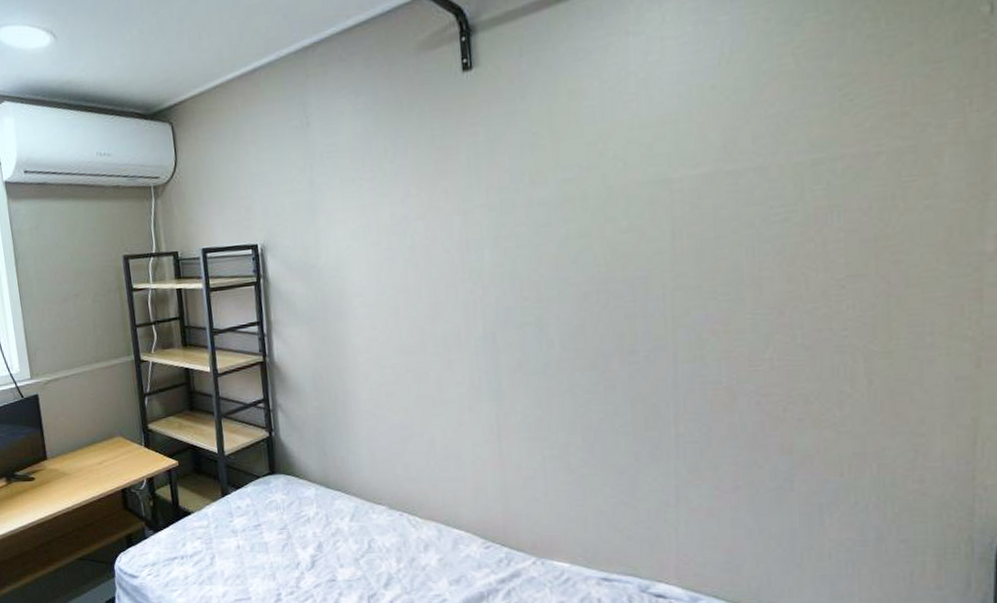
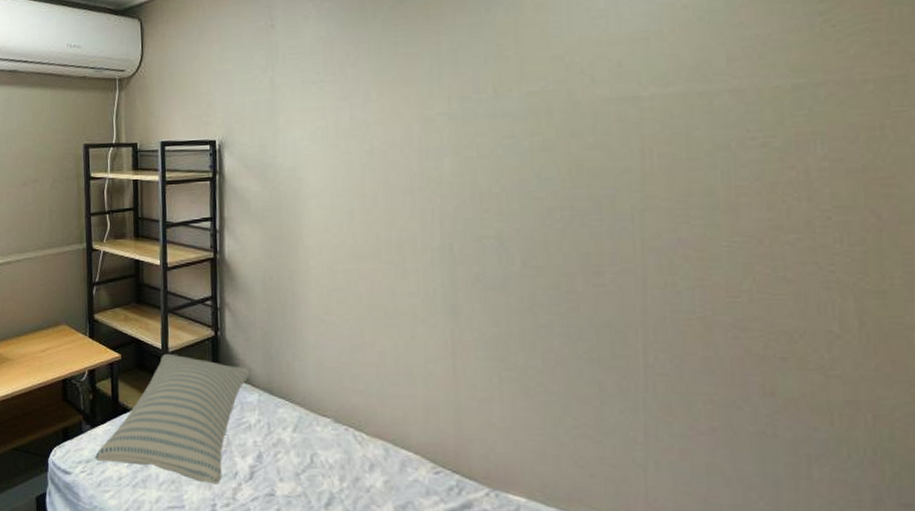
pillow: none [159,456,307,575] -> present [94,353,251,484]

